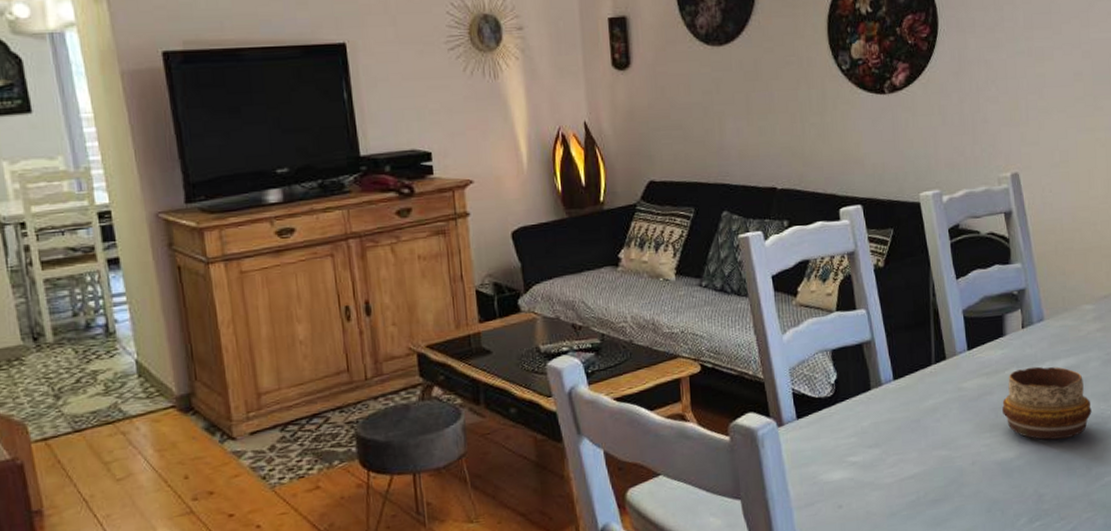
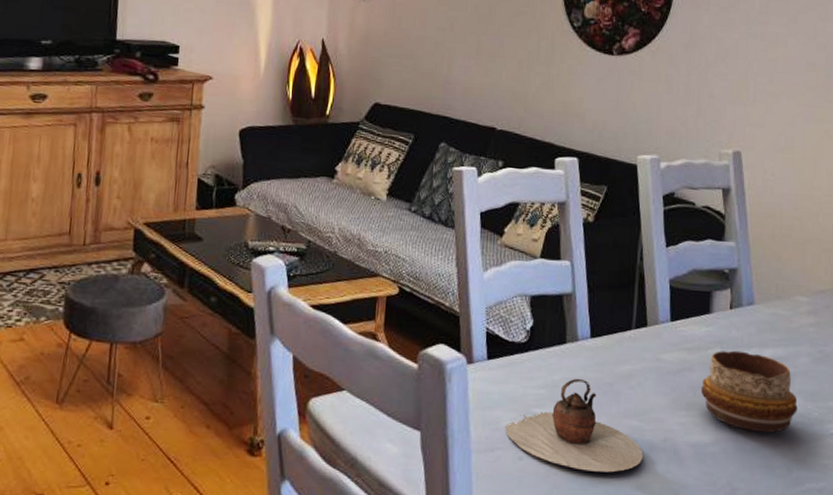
teapot: none [822,420,955,507] -> present [505,378,643,473]

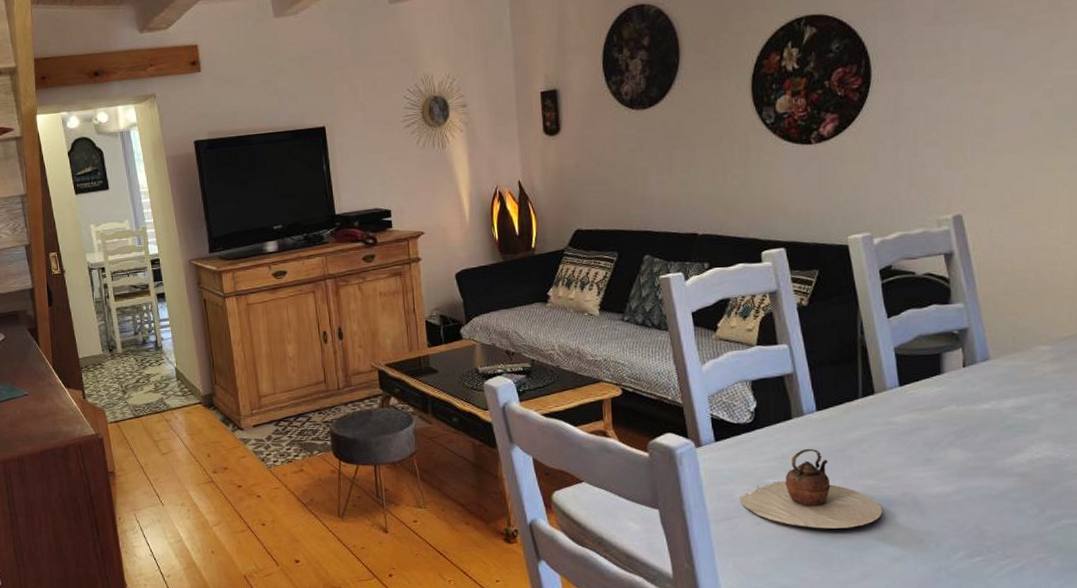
decorative bowl: present [701,350,798,434] -> none [938,405,1047,479]

